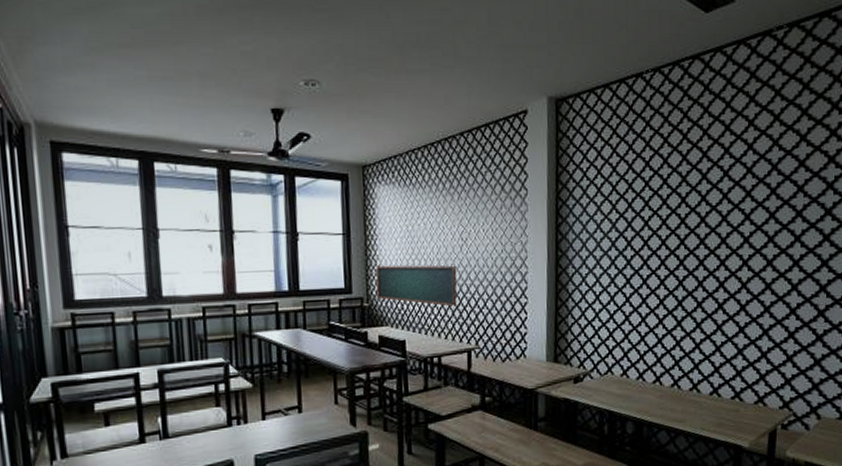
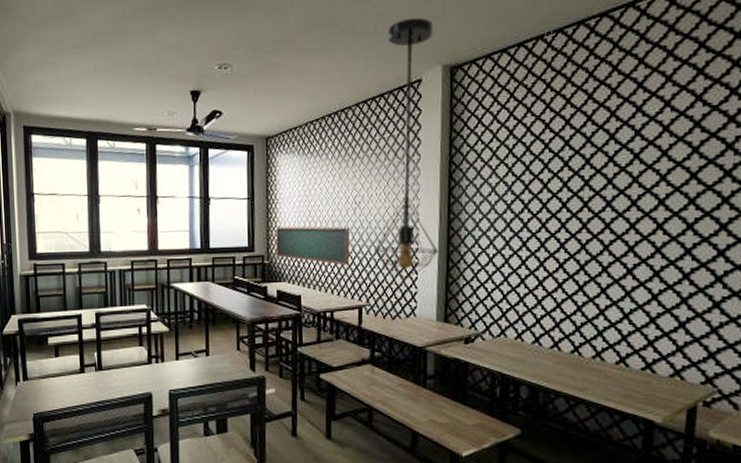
light fixture: none [481,44,547,319] -> present [373,17,439,279]

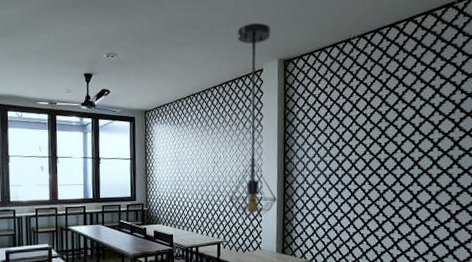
blackboard: present [275,226,350,266] -> none [152,181,211,211]

